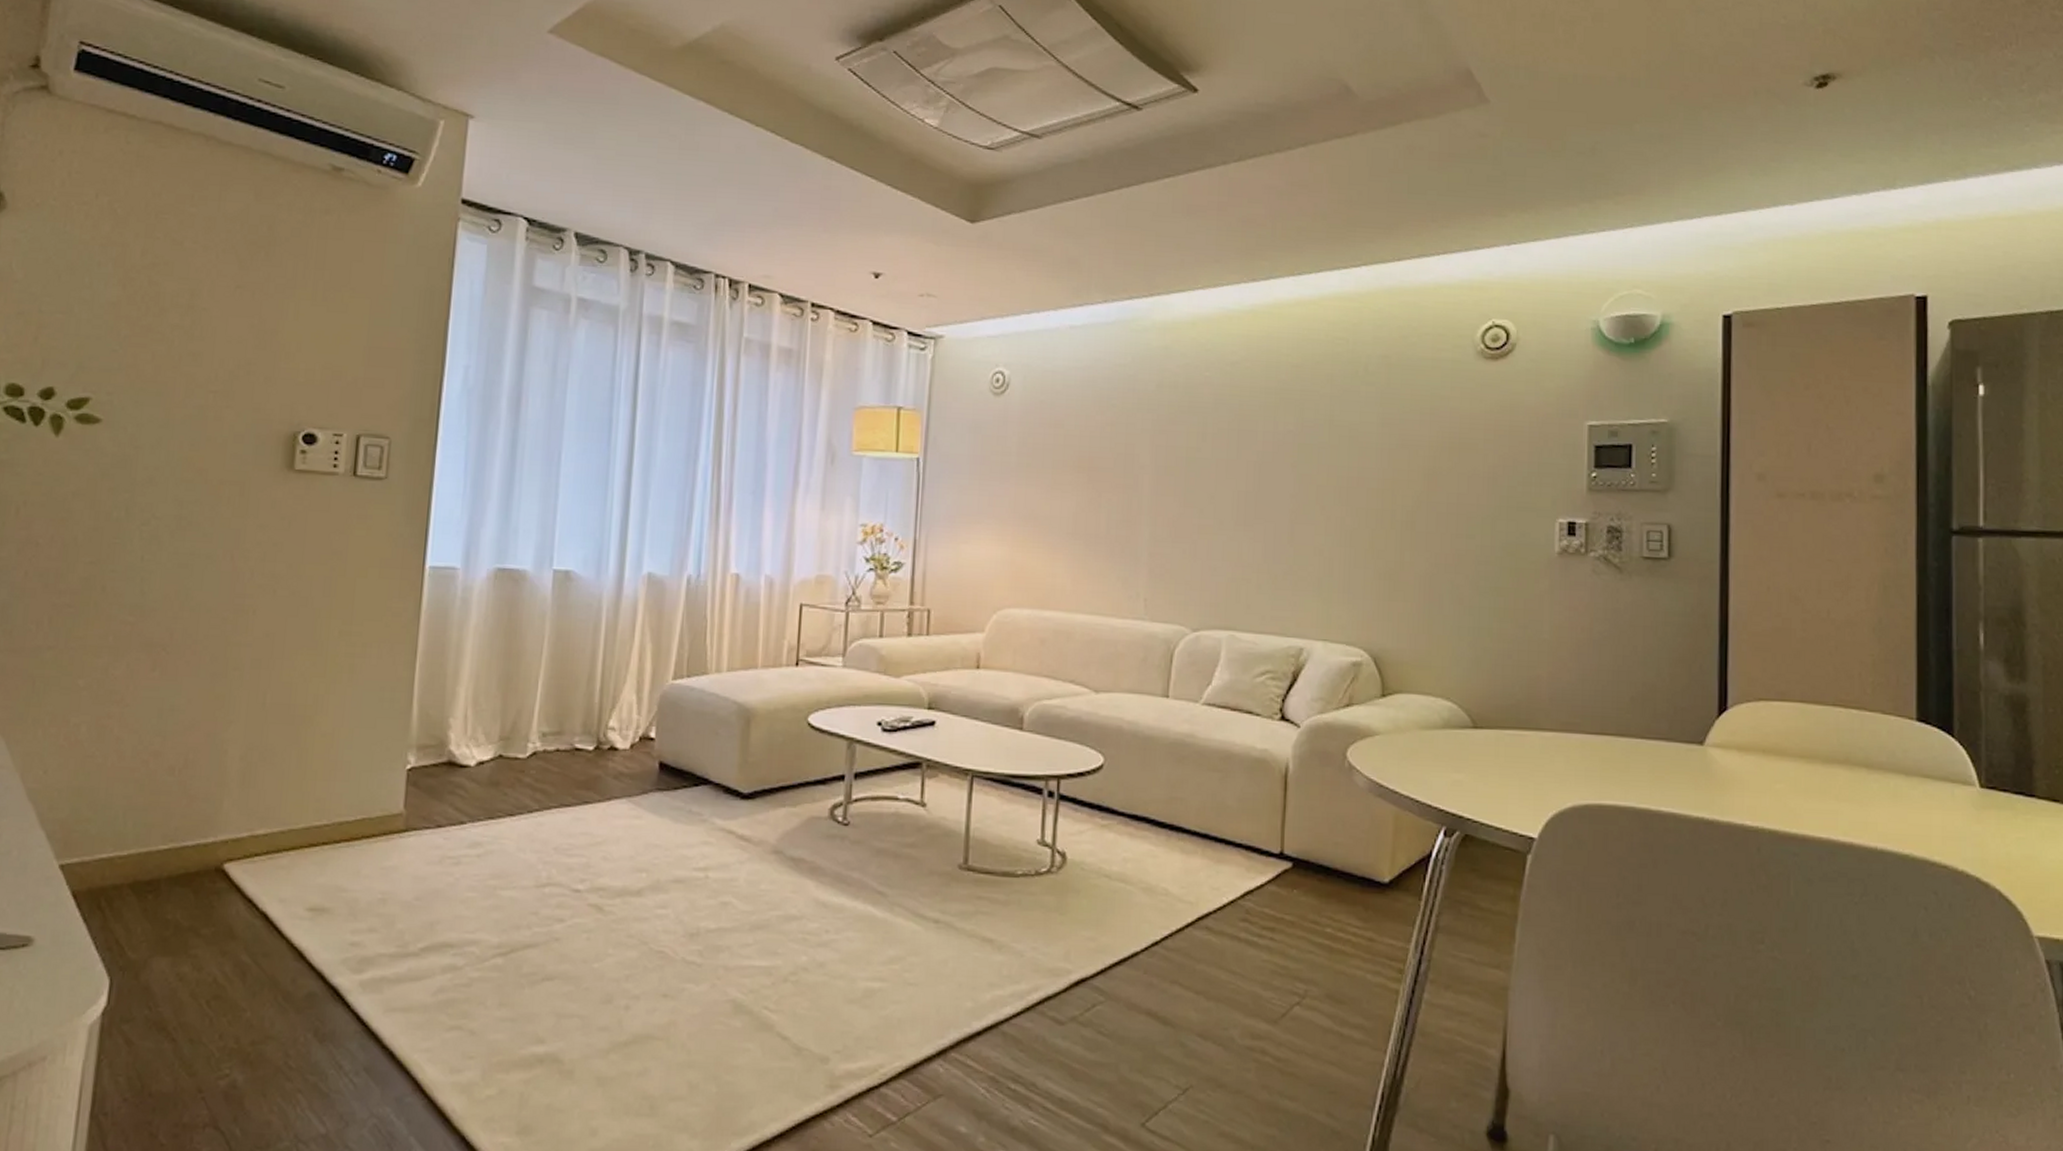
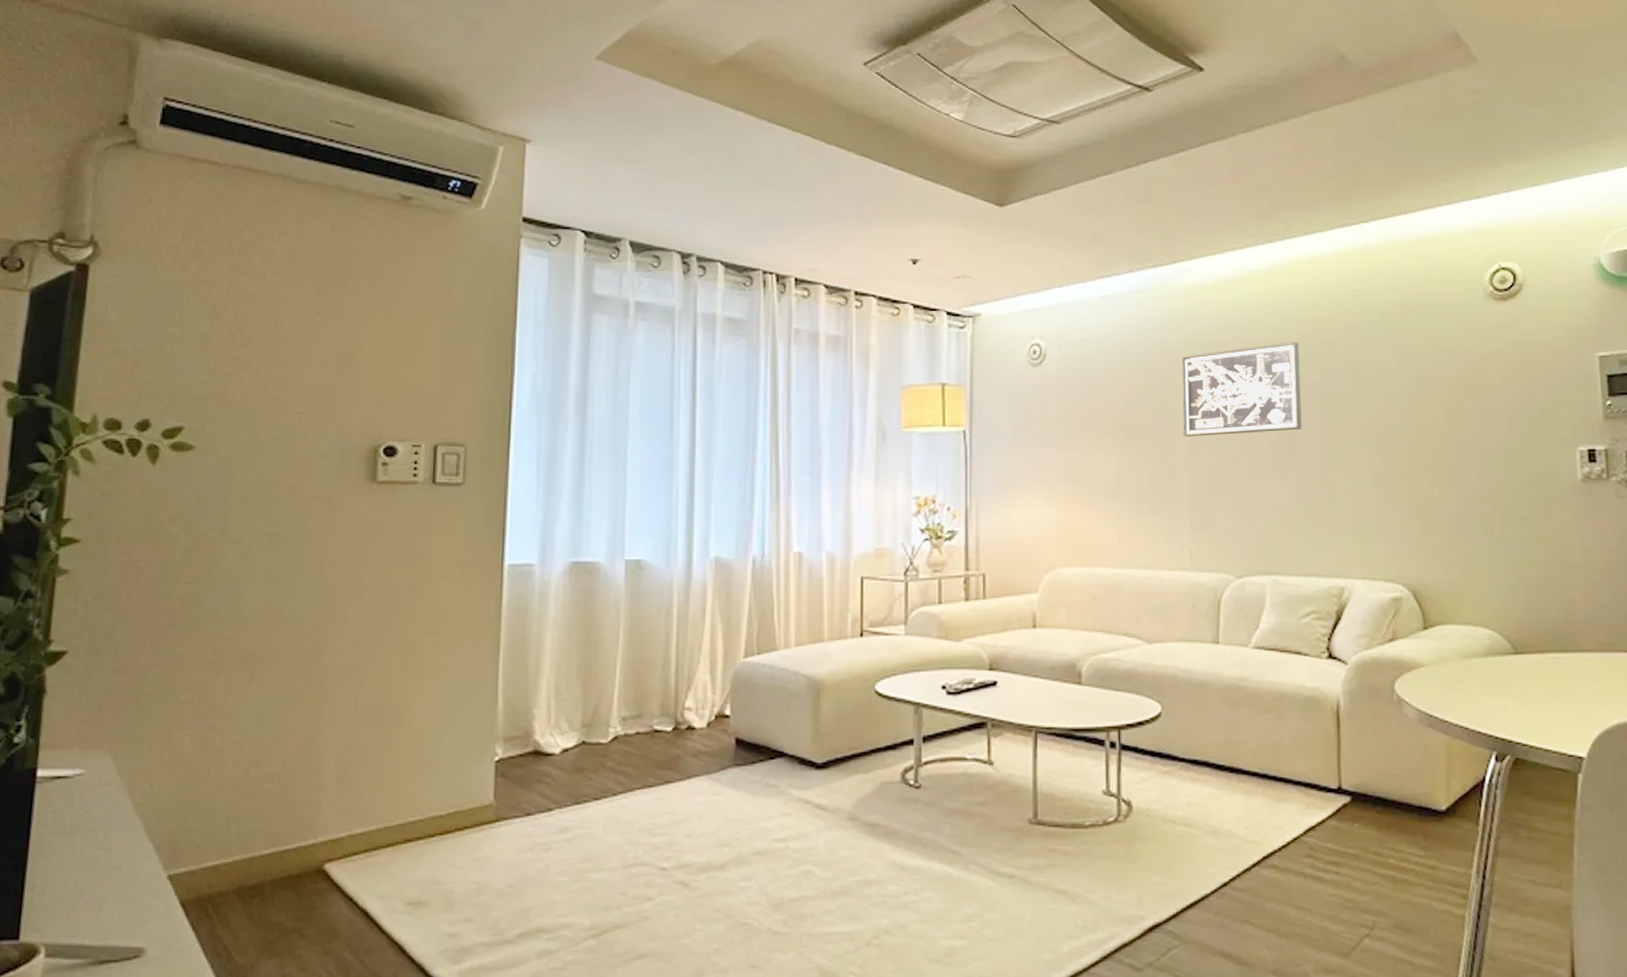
wall art: none [1147,387,1276,481] -> present [1181,341,1302,437]

